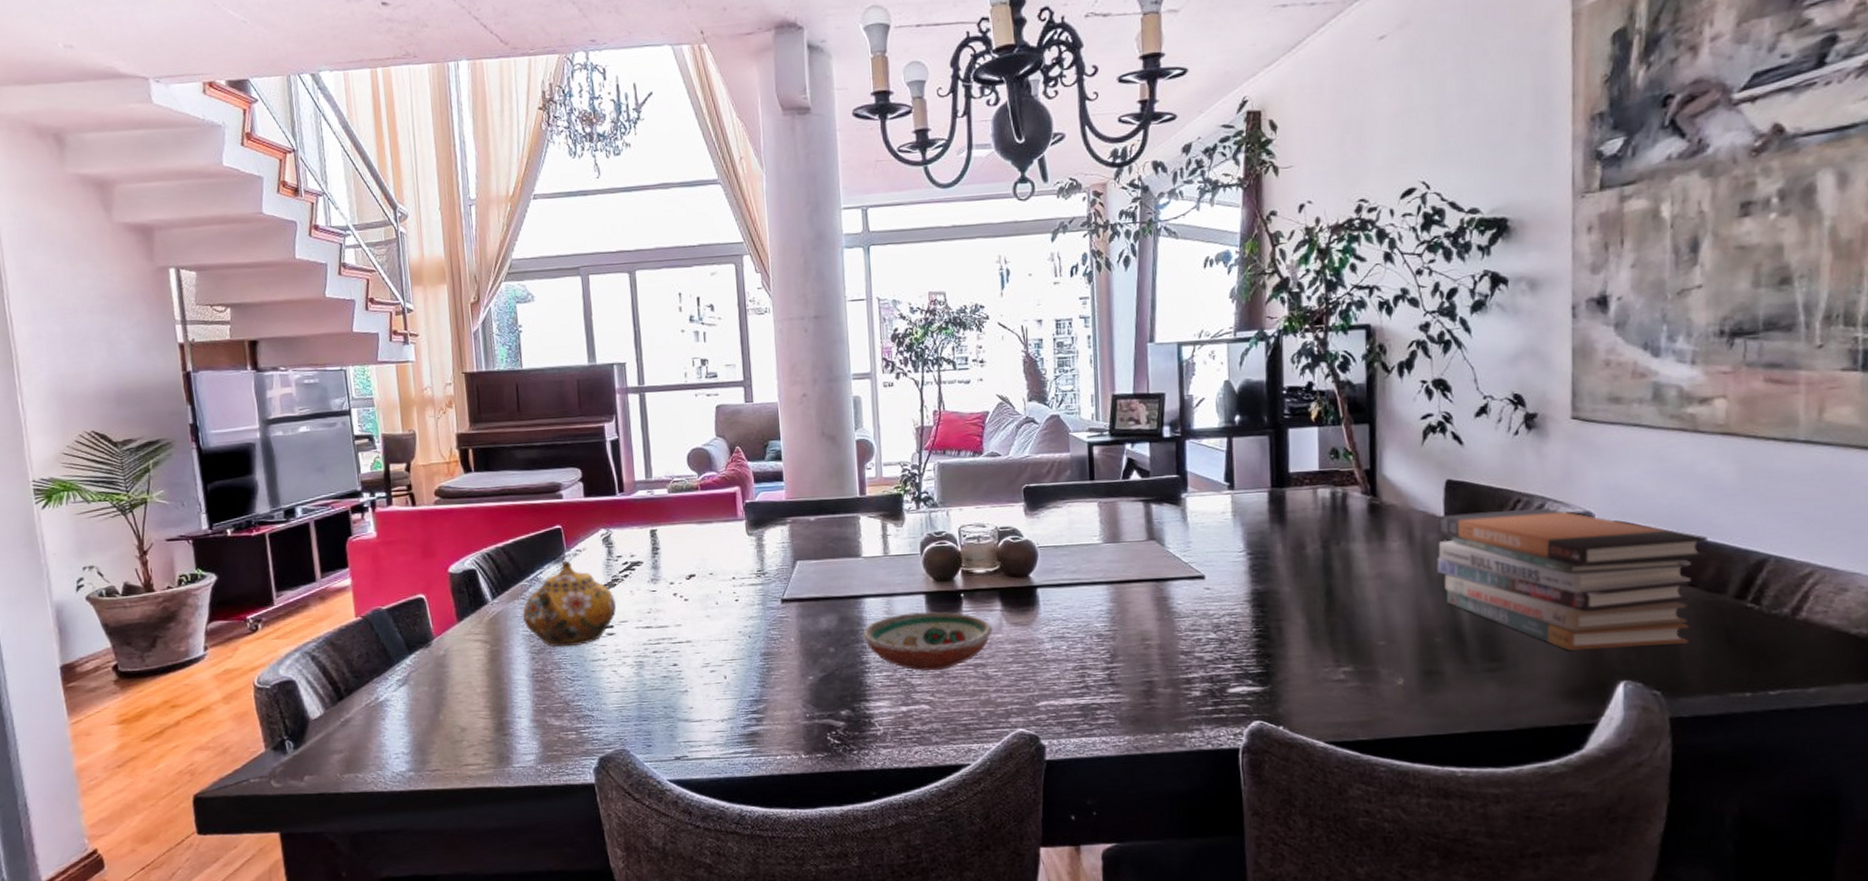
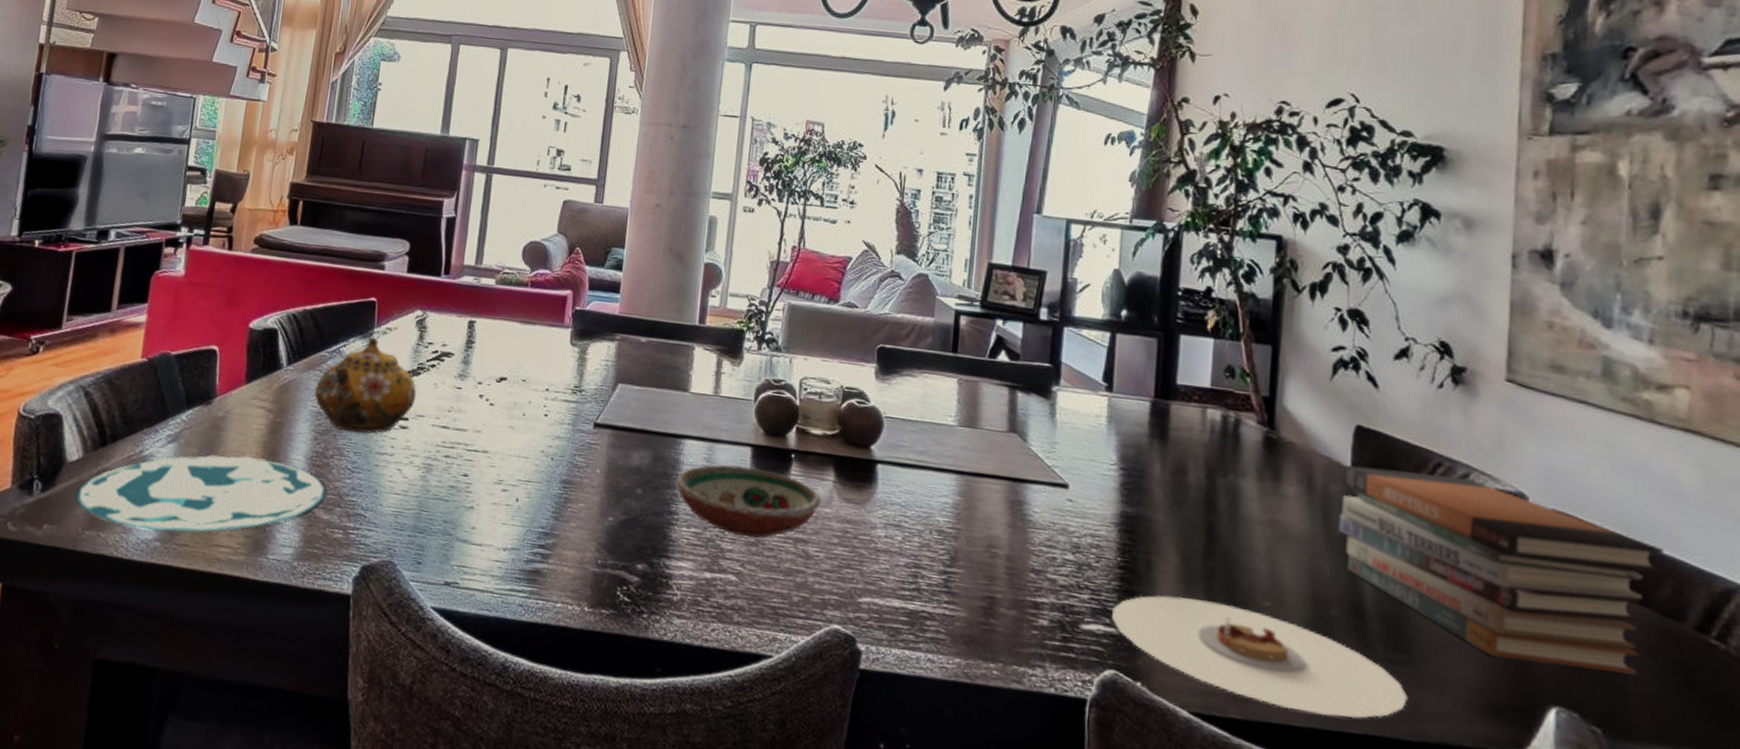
plate: none [327,684,553,764] -> present [76,455,326,532]
plate: none [1253,649,1503,724] -> present [1112,595,1408,719]

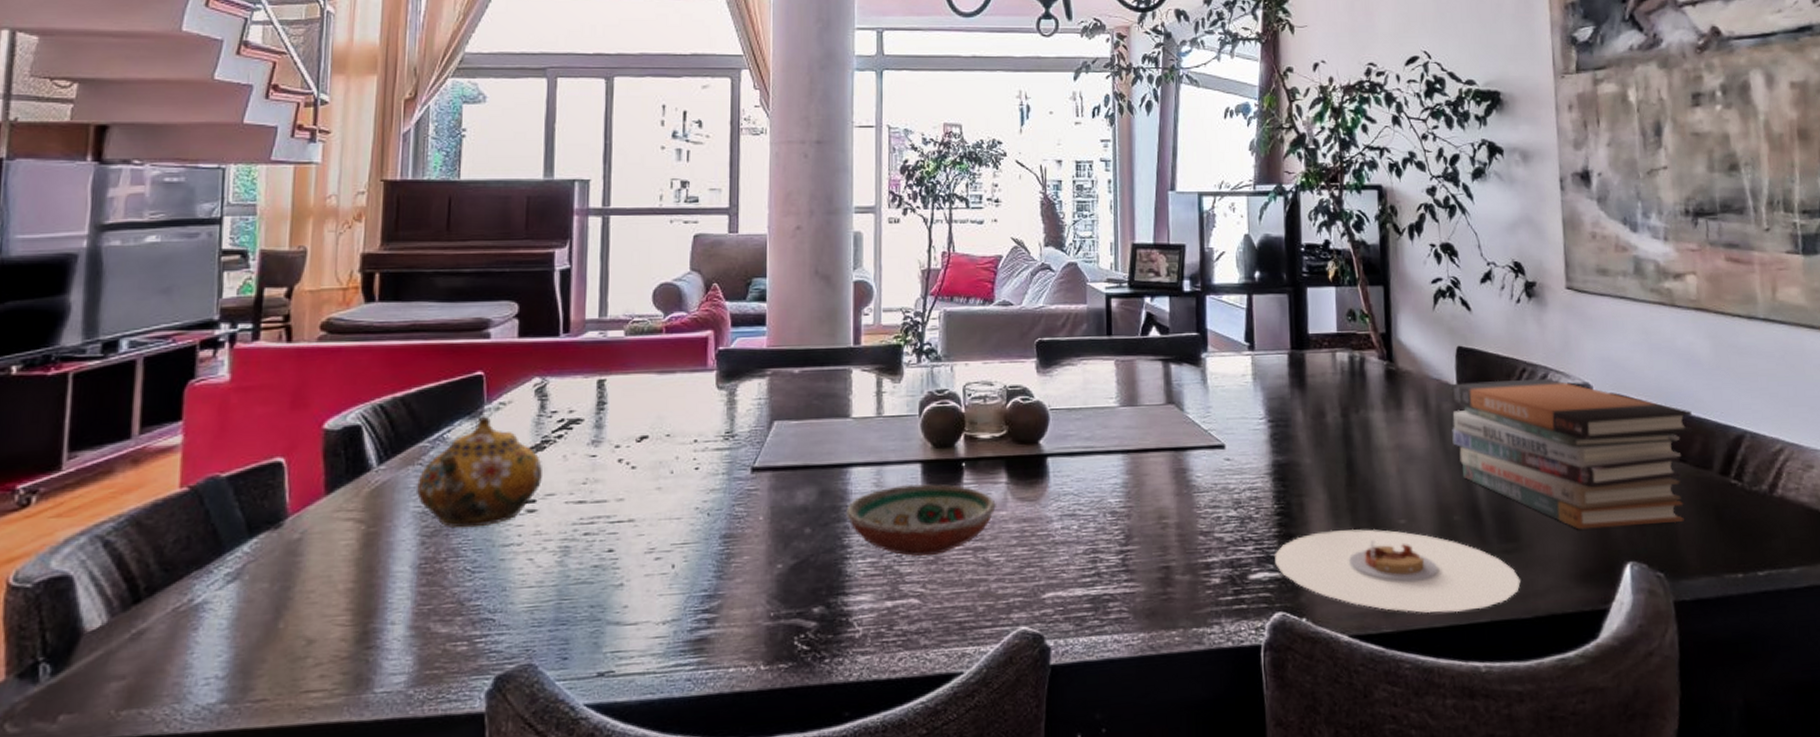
plate: present [76,455,326,532] -> none [103,578,442,694]

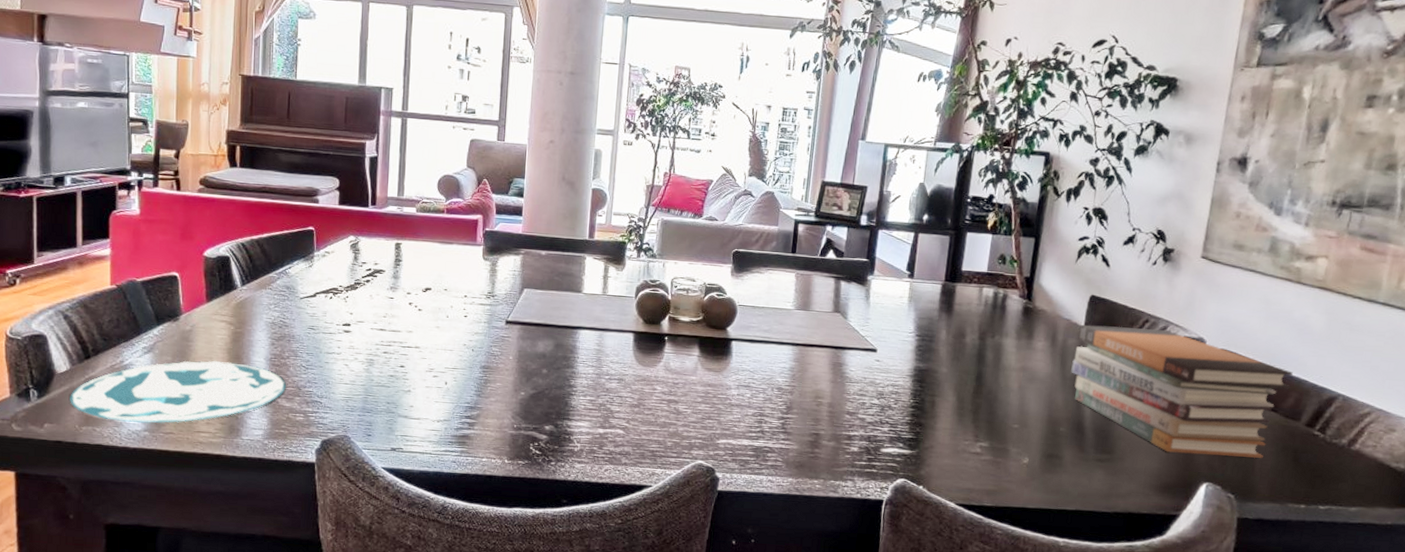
plate: none [103,578,442,694] -> present [70,360,286,423]
teapot: present [417,415,542,529] -> none [268,260,355,338]
decorative bowl: present [846,483,996,557] -> none [574,347,689,401]
plate: present [1275,528,1521,613] -> none [904,425,1107,500]

